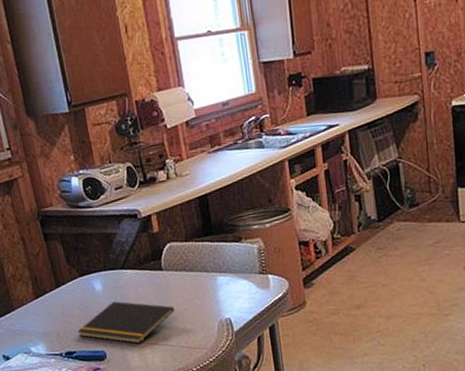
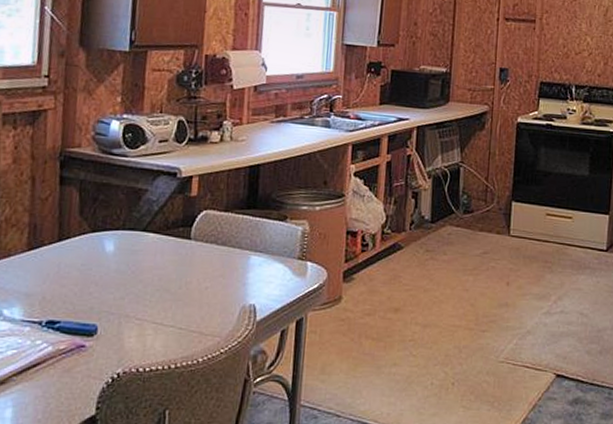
notepad: present [77,301,175,344] -> none [69,267,194,321]

